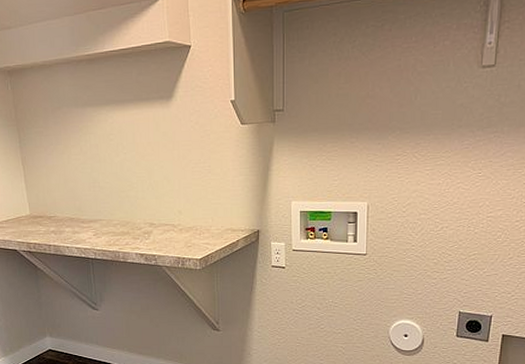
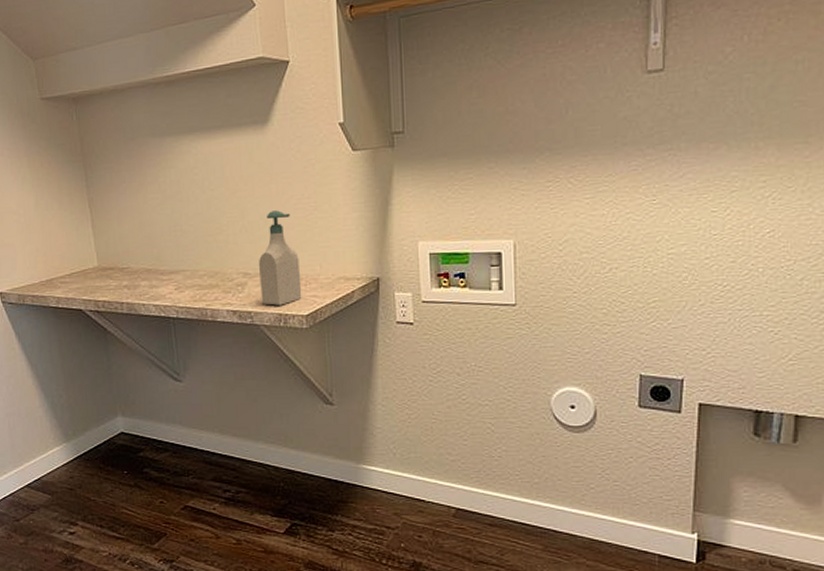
soap bottle: none [161,172,197,251] -> present [258,210,302,306]

